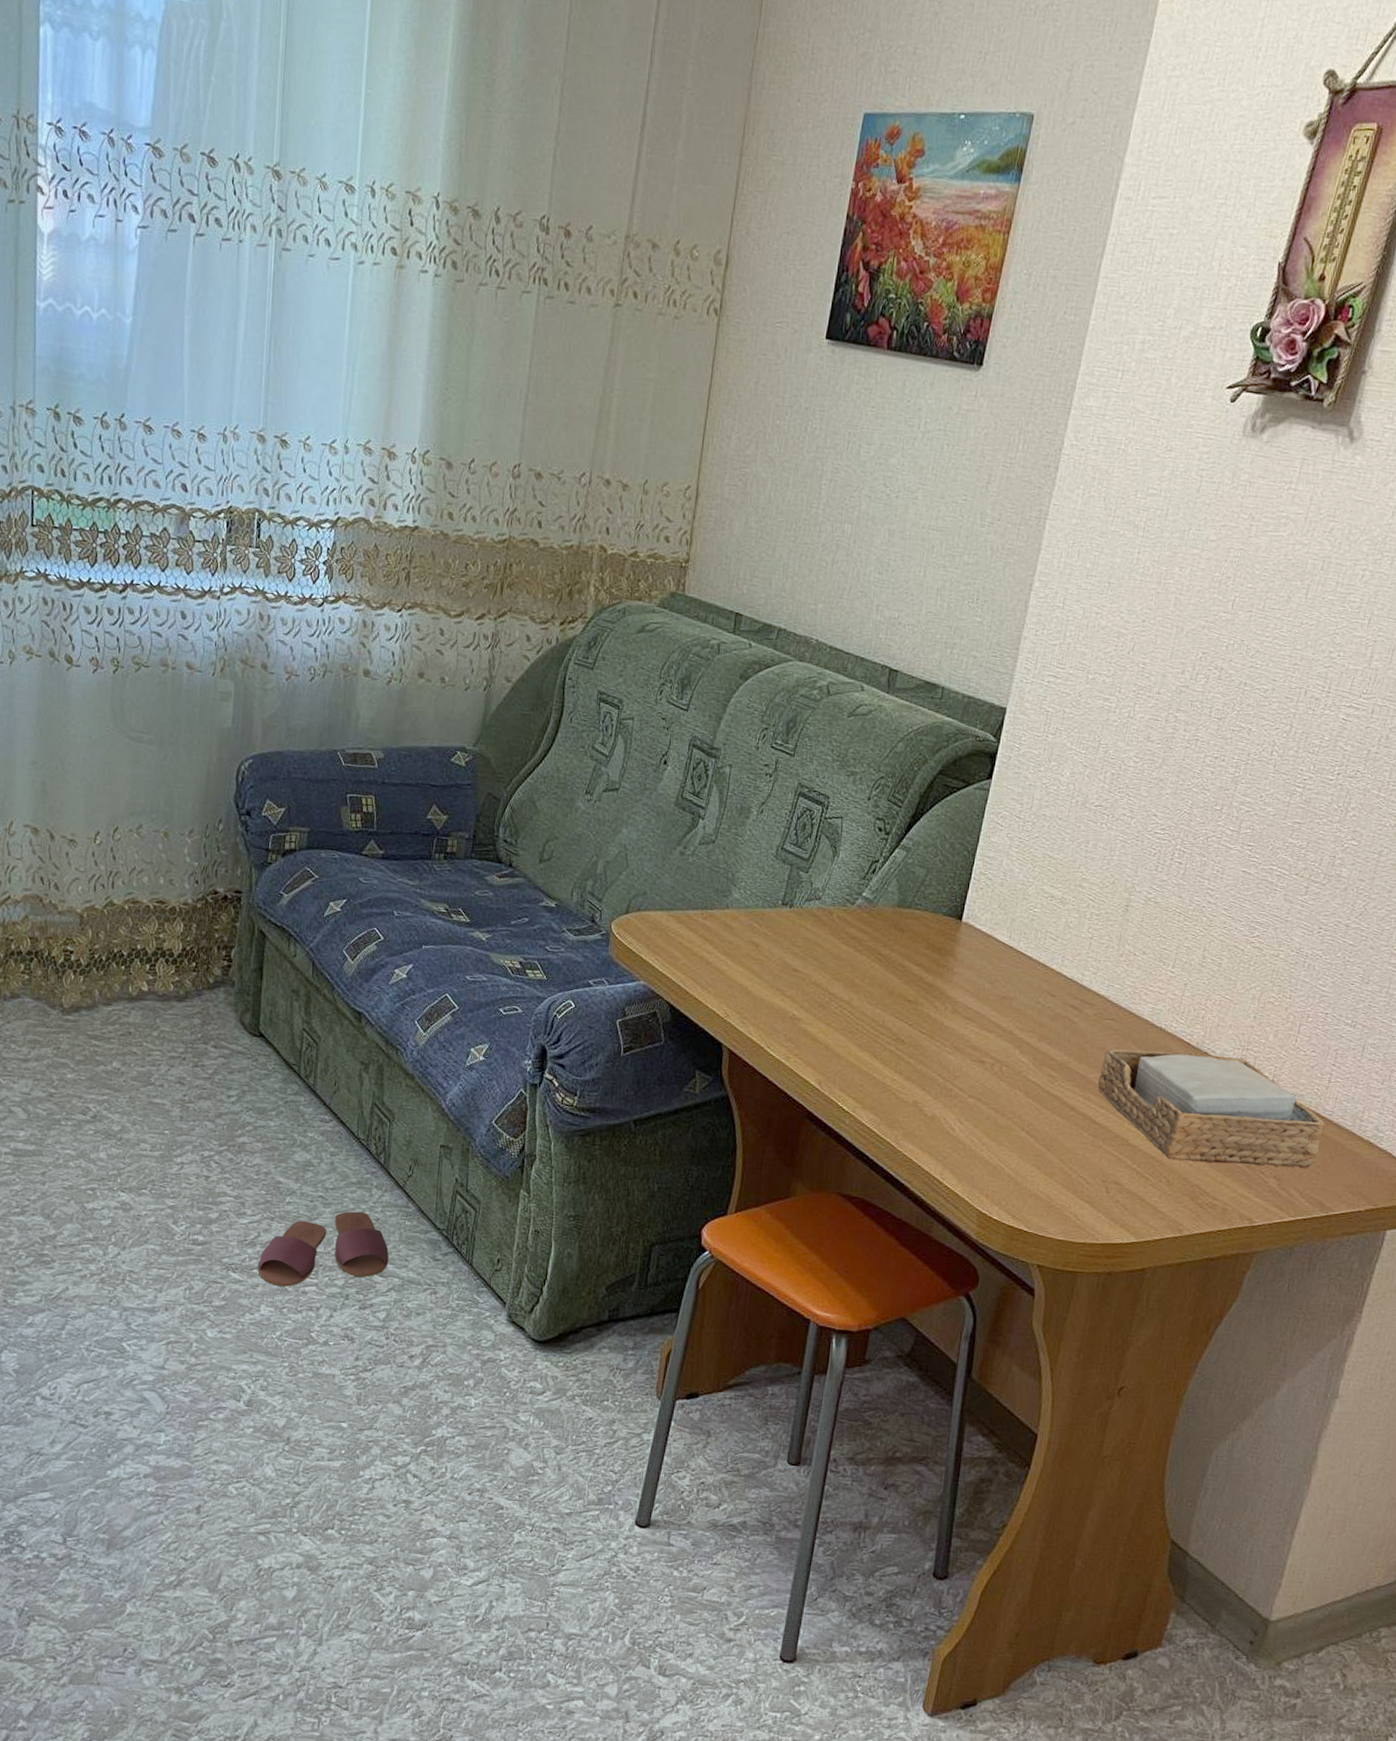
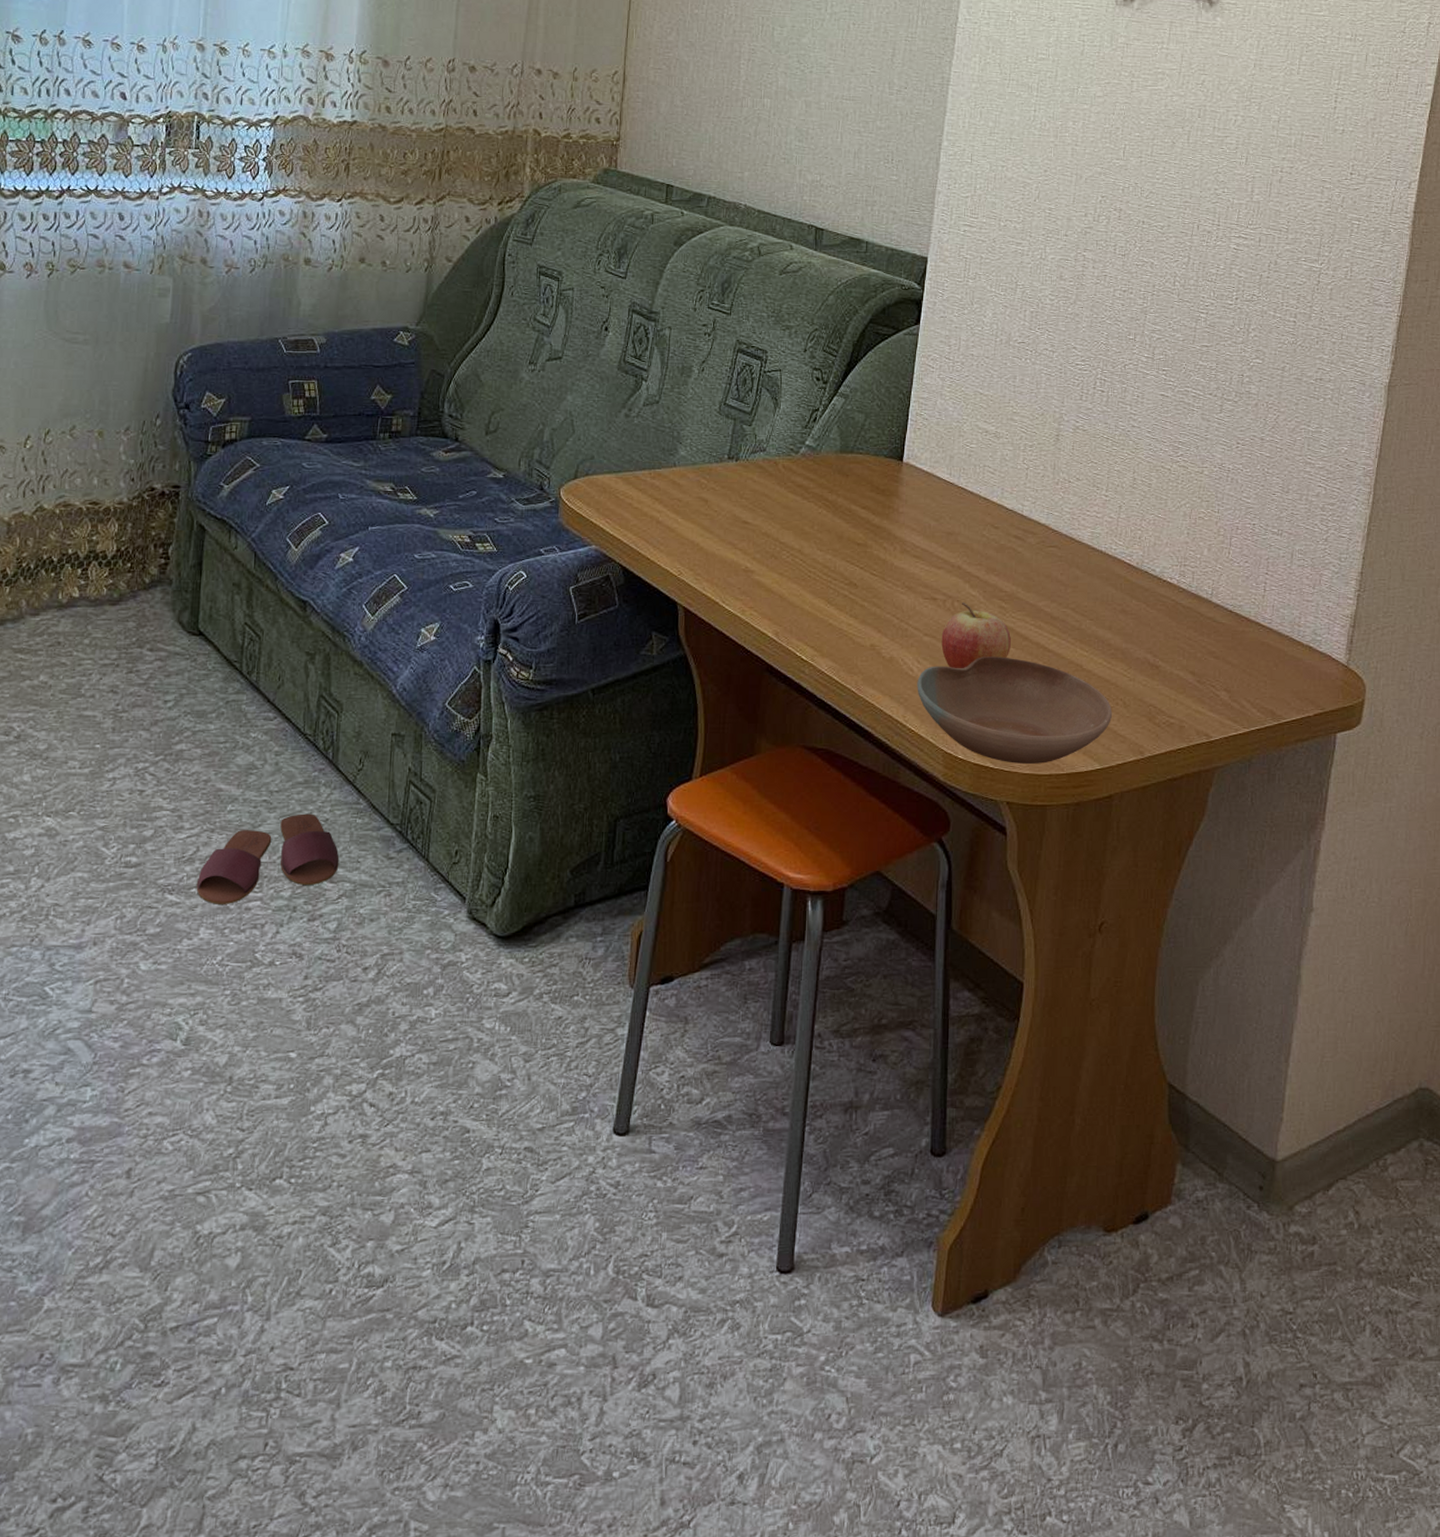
bowl: none [957,1122,1155,1232] -> present [917,656,1113,764]
fruit: none [985,1068,1058,1133] -> present [941,602,1011,668]
napkin holder: present [1097,1048,1325,1168] -> none [1047,573,1266,682]

